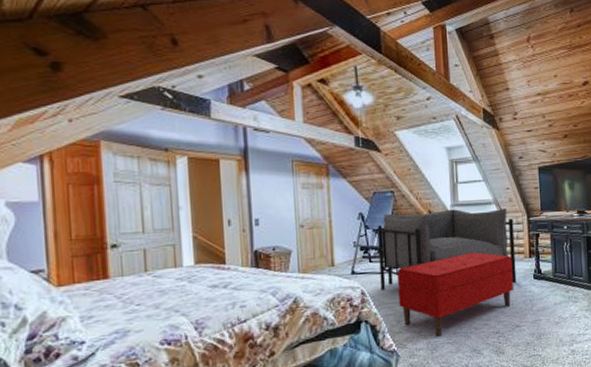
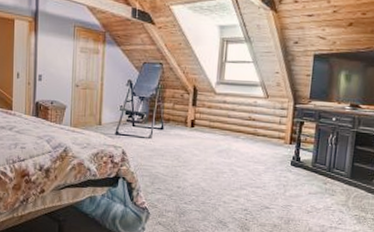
armchair: present [377,208,517,290] -> none [140,83,279,167]
bench: present [397,252,513,337] -> none [154,130,271,203]

